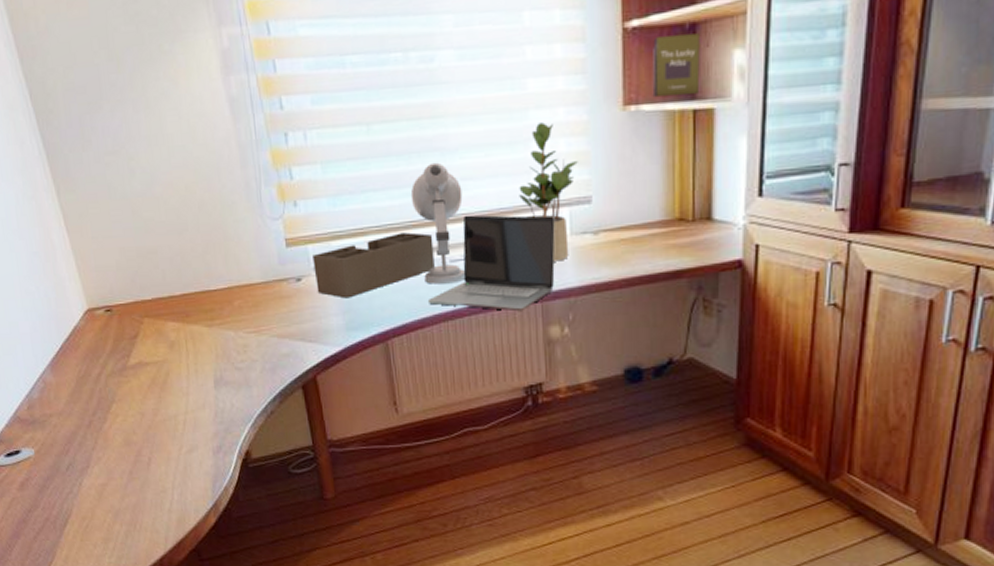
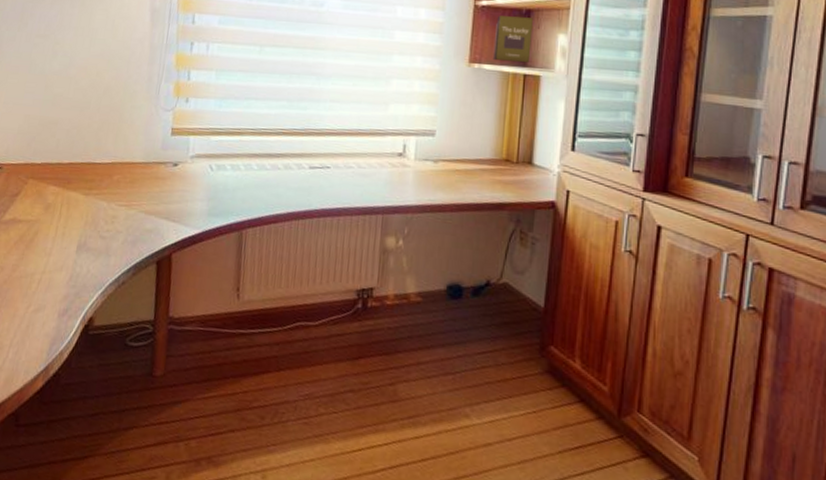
desk organizer: present [313,232,435,299] -> none [189,137,299,187]
desk lamp: present [410,162,465,286] -> none [285,84,330,188]
laptop: present [427,214,556,312] -> none [284,130,403,220]
potted plant: present [519,122,578,262] -> none [376,66,428,181]

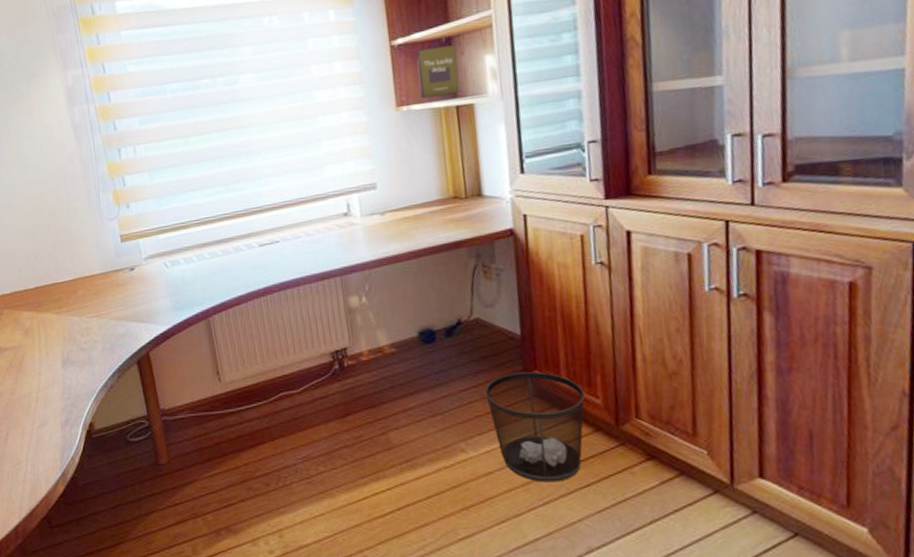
waste bin: none [499,344,594,466] -> present [485,372,585,483]

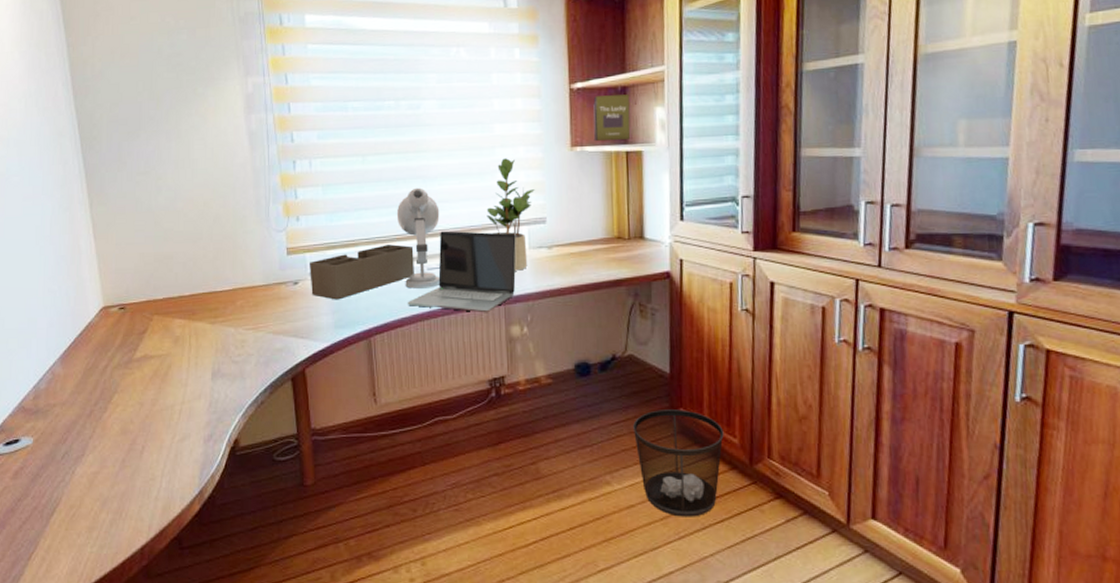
desk organizer: none [143,223,247,283] -> present [310,244,414,300]
desk lamp: none [223,164,273,267] -> present [396,187,440,290]
laptop: none [242,202,350,286] -> present [407,230,516,313]
potted plant: none [314,125,362,241] -> present [486,158,535,271]

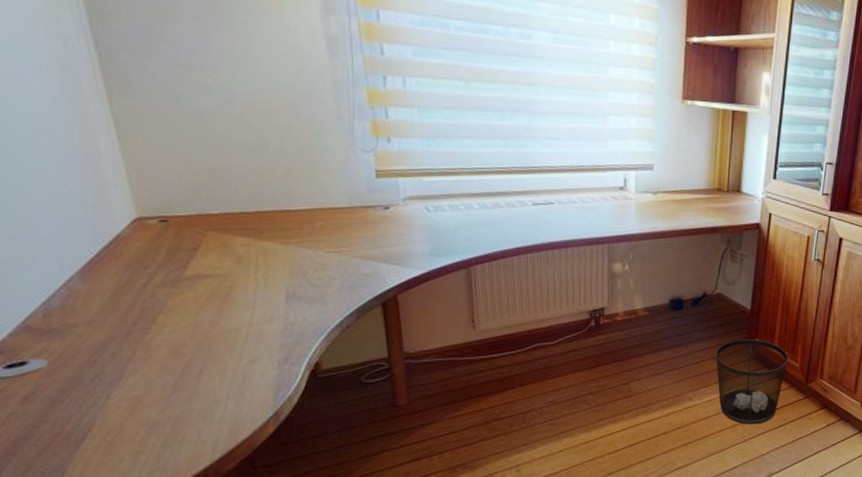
desk organizer: present [310,244,414,300] -> none [403,176,519,228]
desk lamp: present [396,187,440,290] -> none [501,121,548,224]
laptop: present [407,230,516,313] -> none [510,168,624,250]
potted plant: present [486,158,535,271] -> none [596,102,645,213]
books: present [592,94,631,142] -> none [704,53,740,100]

